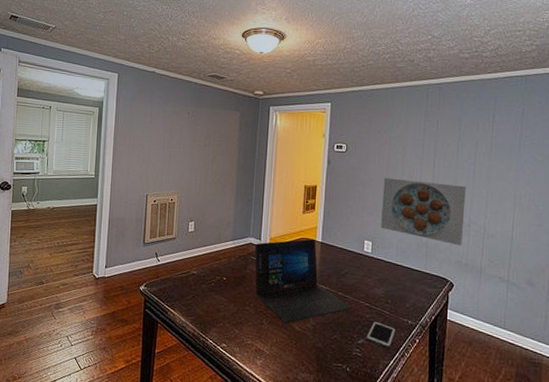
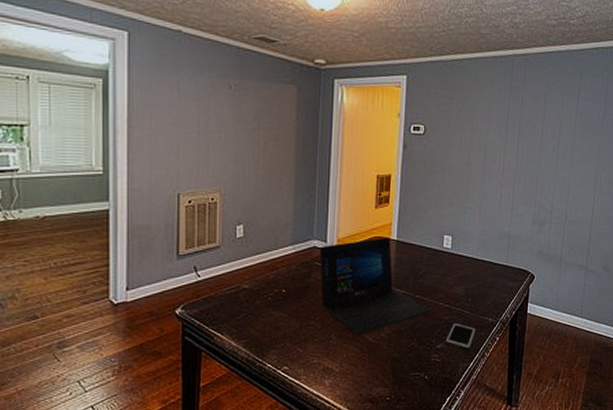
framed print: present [381,177,466,246] -> none [462,163,549,235]

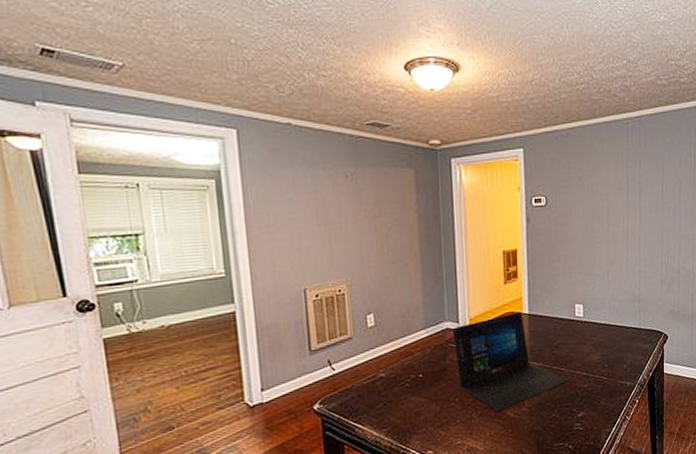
cell phone: present [445,322,476,351] -> none [586,389,615,417]

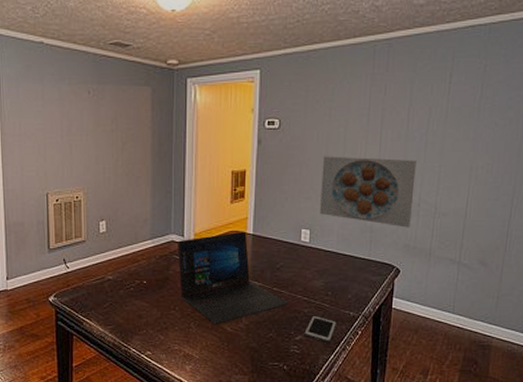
cell phone: none [586,389,615,417] -> present [304,315,336,344]
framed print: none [589,229,674,295] -> present [320,156,417,228]

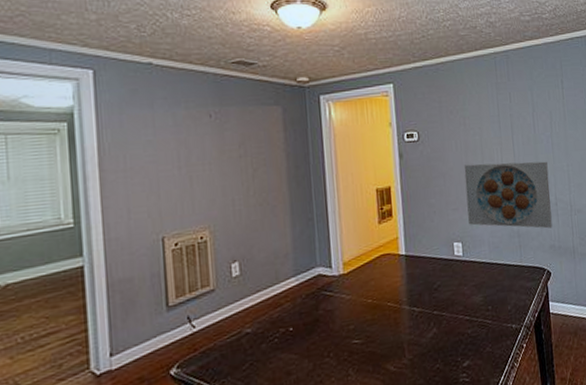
laptop: present [176,231,289,325] -> none [324,252,452,366]
cell phone: present [304,315,336,344] -> none [471,334,502,365]

